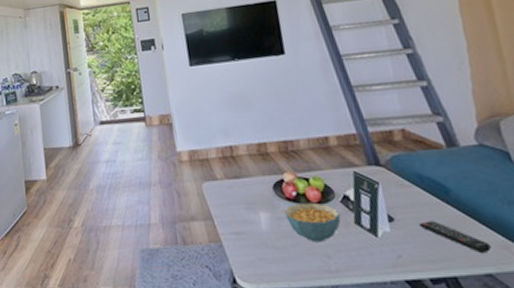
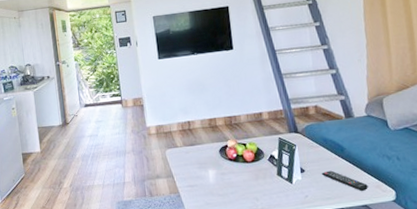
cereal bowl: present [284,202,341,242] -> none [227,161,268,190]

